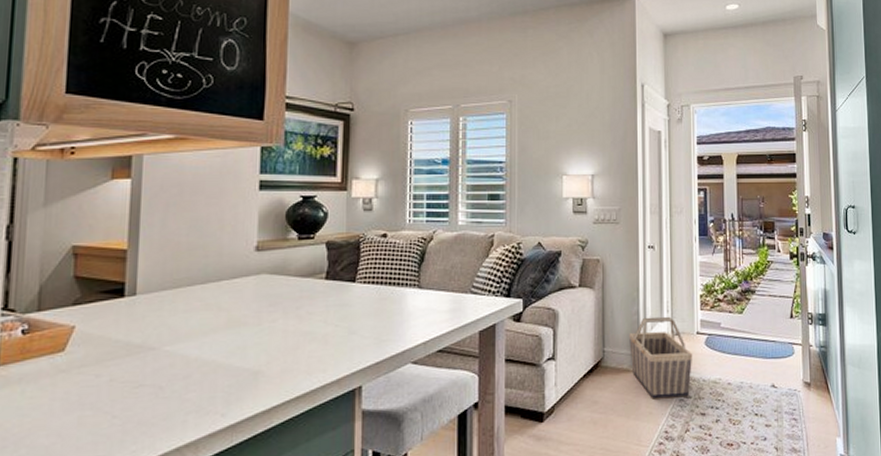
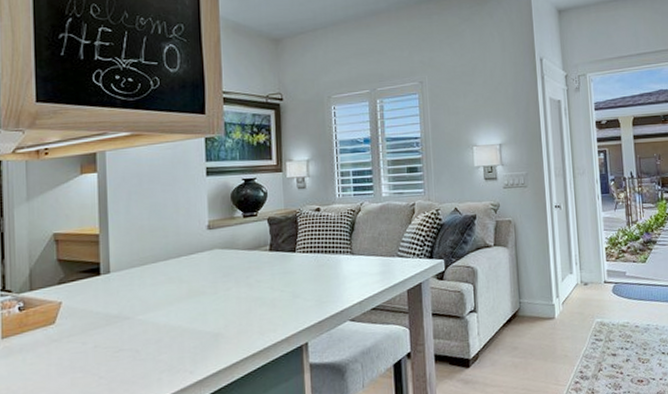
basket: present [629,316,693,400] -> none [542,268,602,344]

